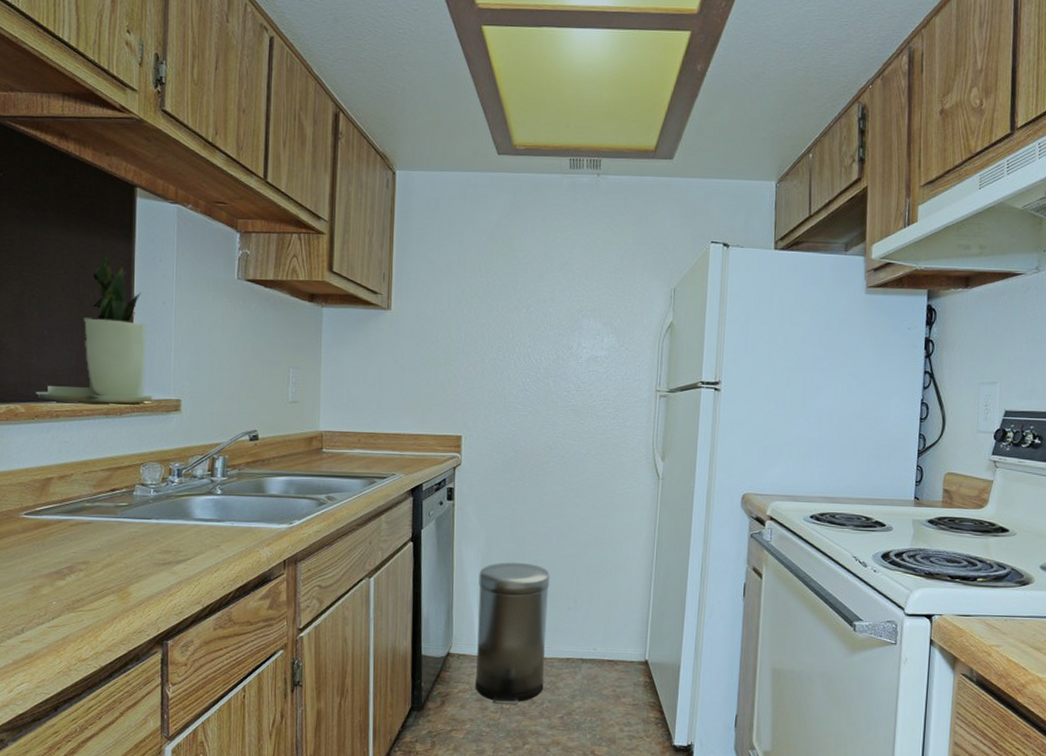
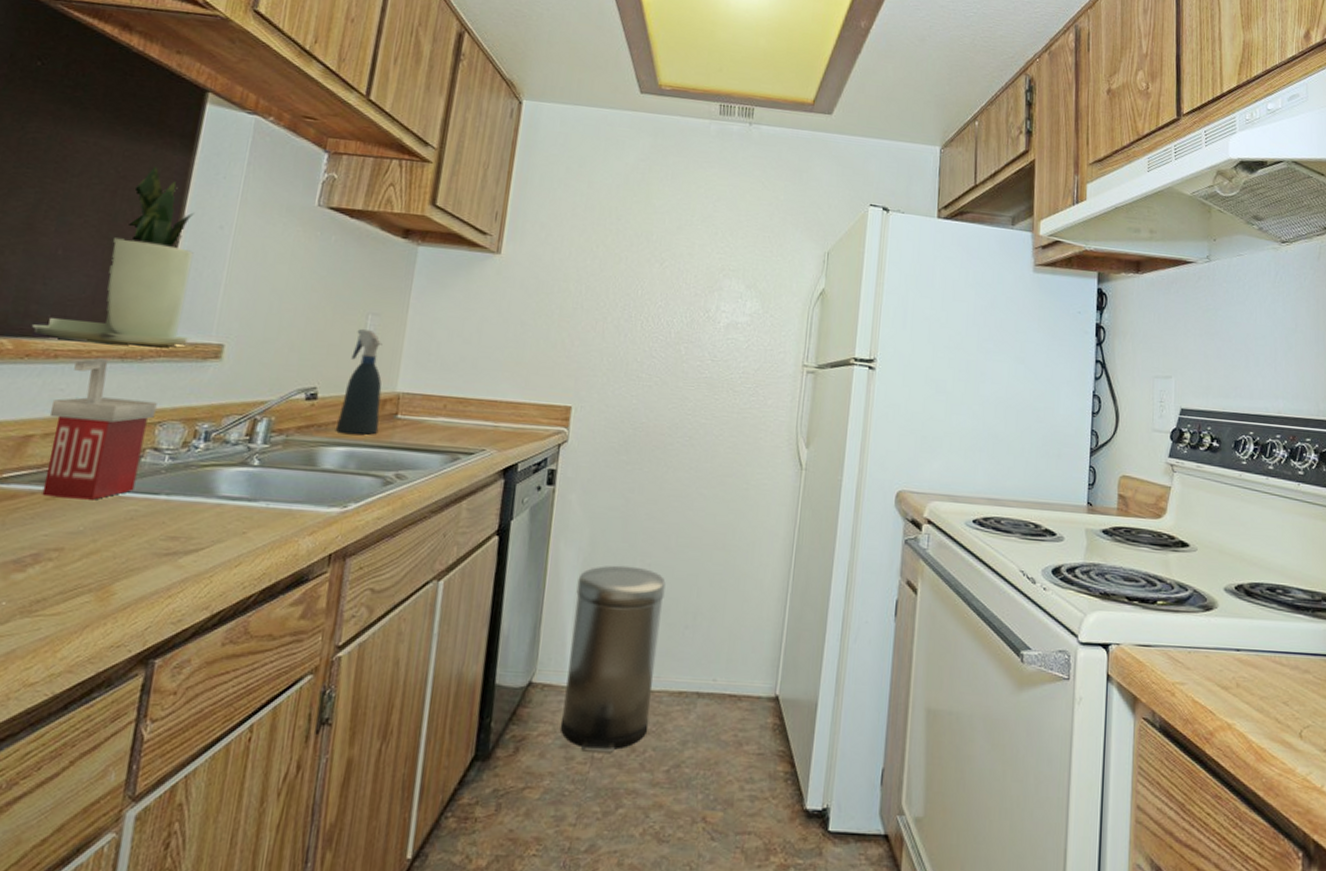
soap dispenser: none [61,415,138,525] -> present [42,358,157,500]
spray bottle: none [275,380,310,466] -> present [335,328,383,435]

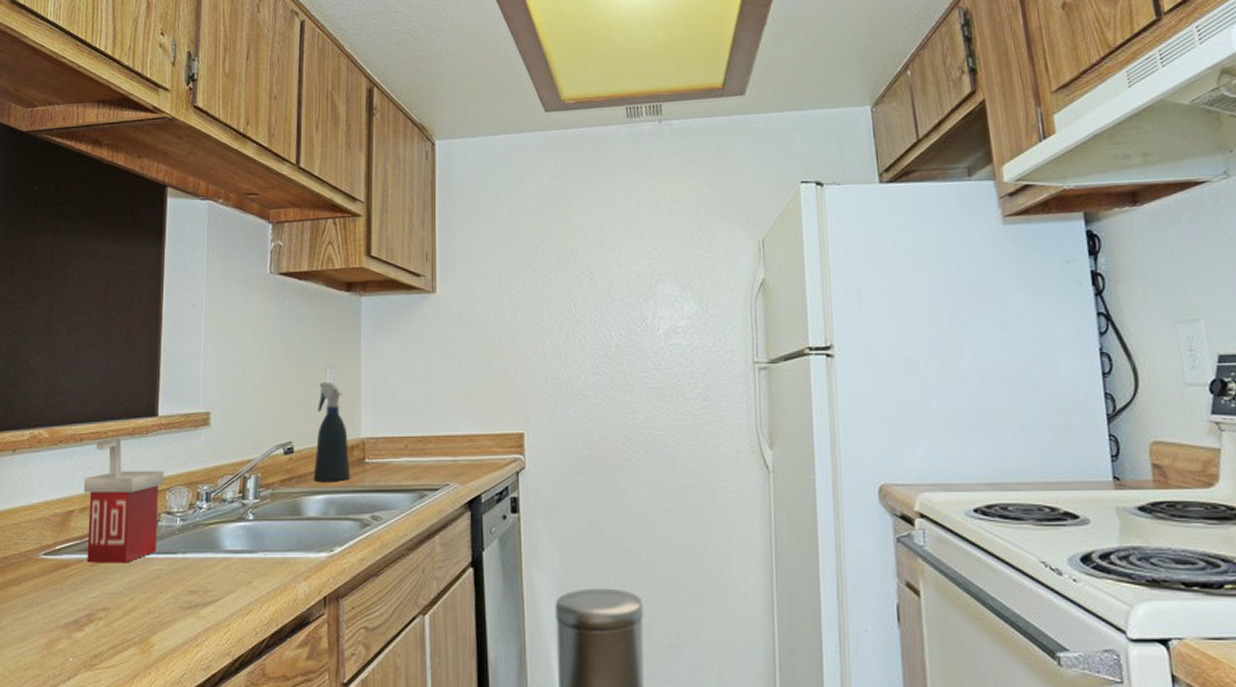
planter: present [32,167,195,347] -> none [61,261,182,424]

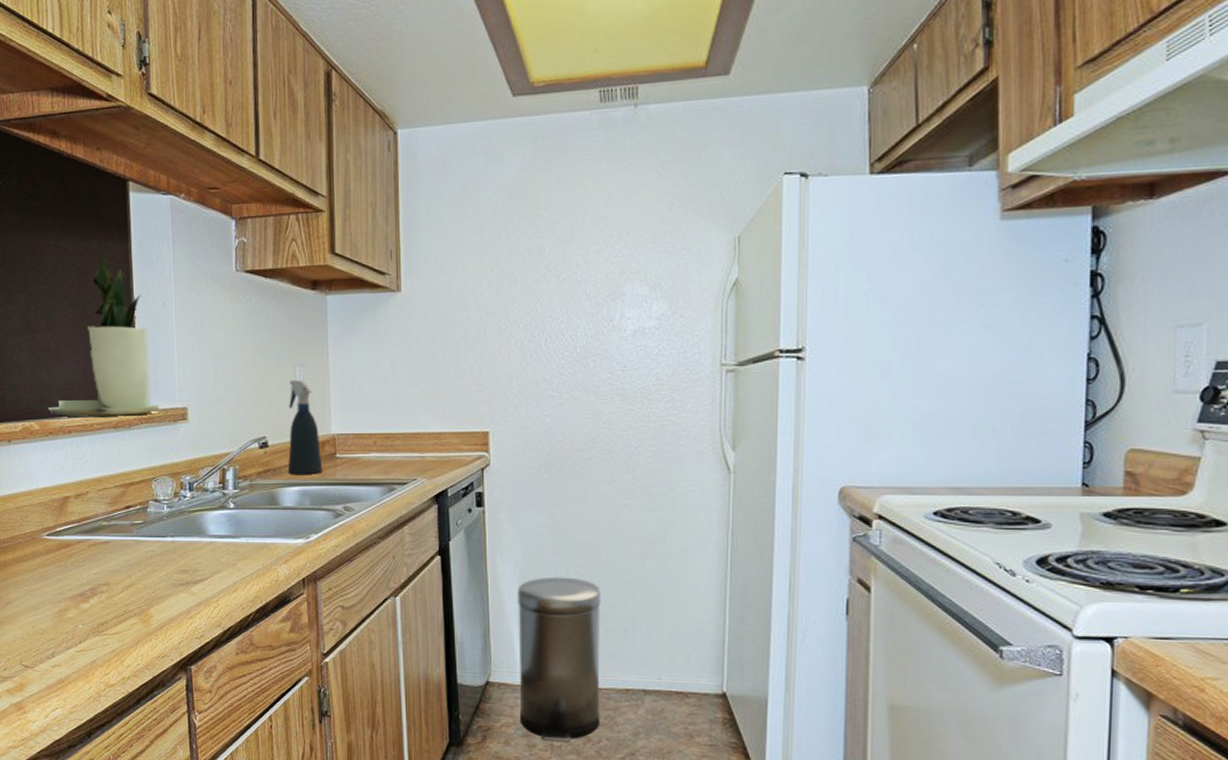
planter: none [61,261,182,424] -> present [48,258,161,417]
soap dispenser: present [83,437,164,563] -> none [75,430,149,545]

